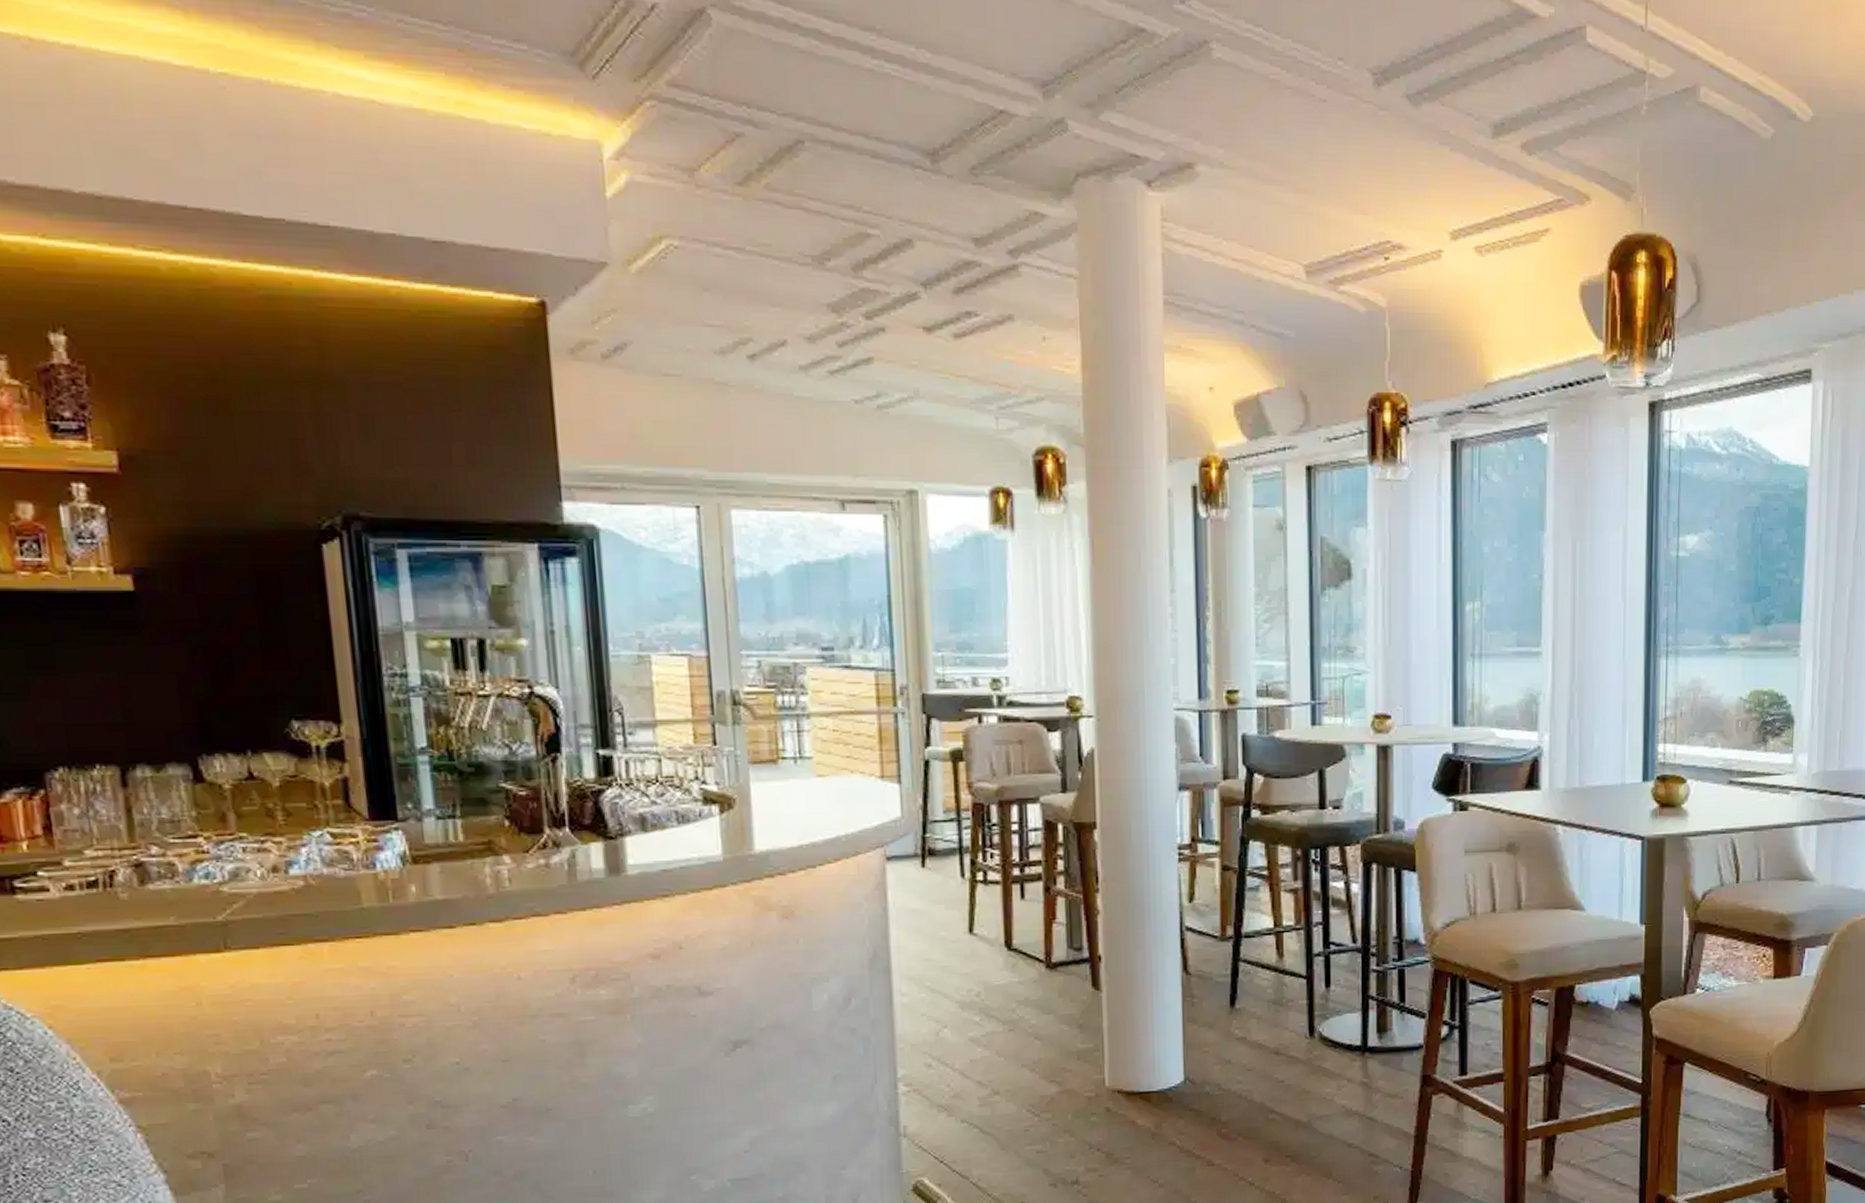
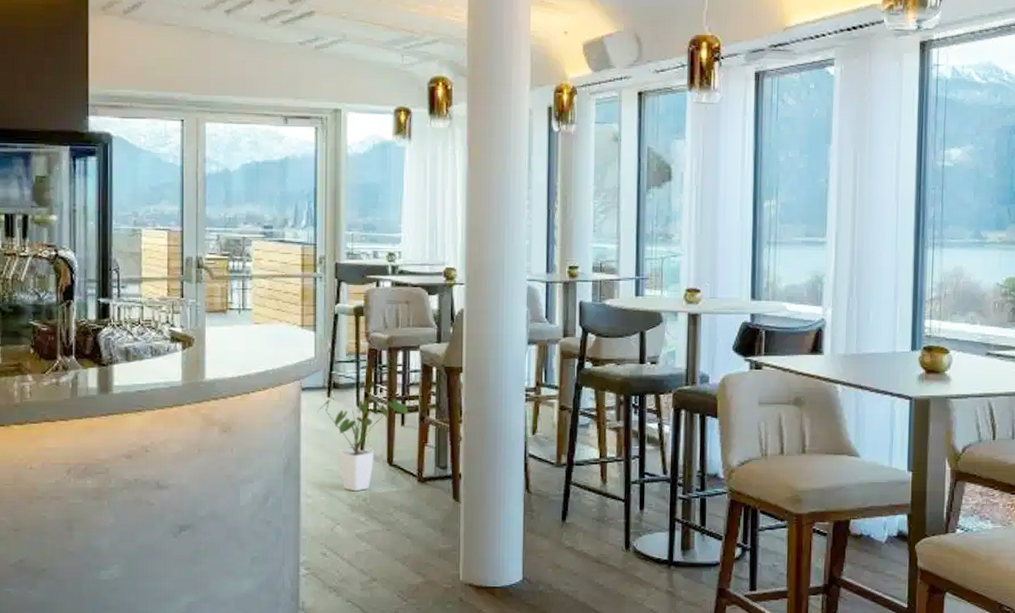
house plant: none [909,865,1028,985] -> present [318,398,408,492]

